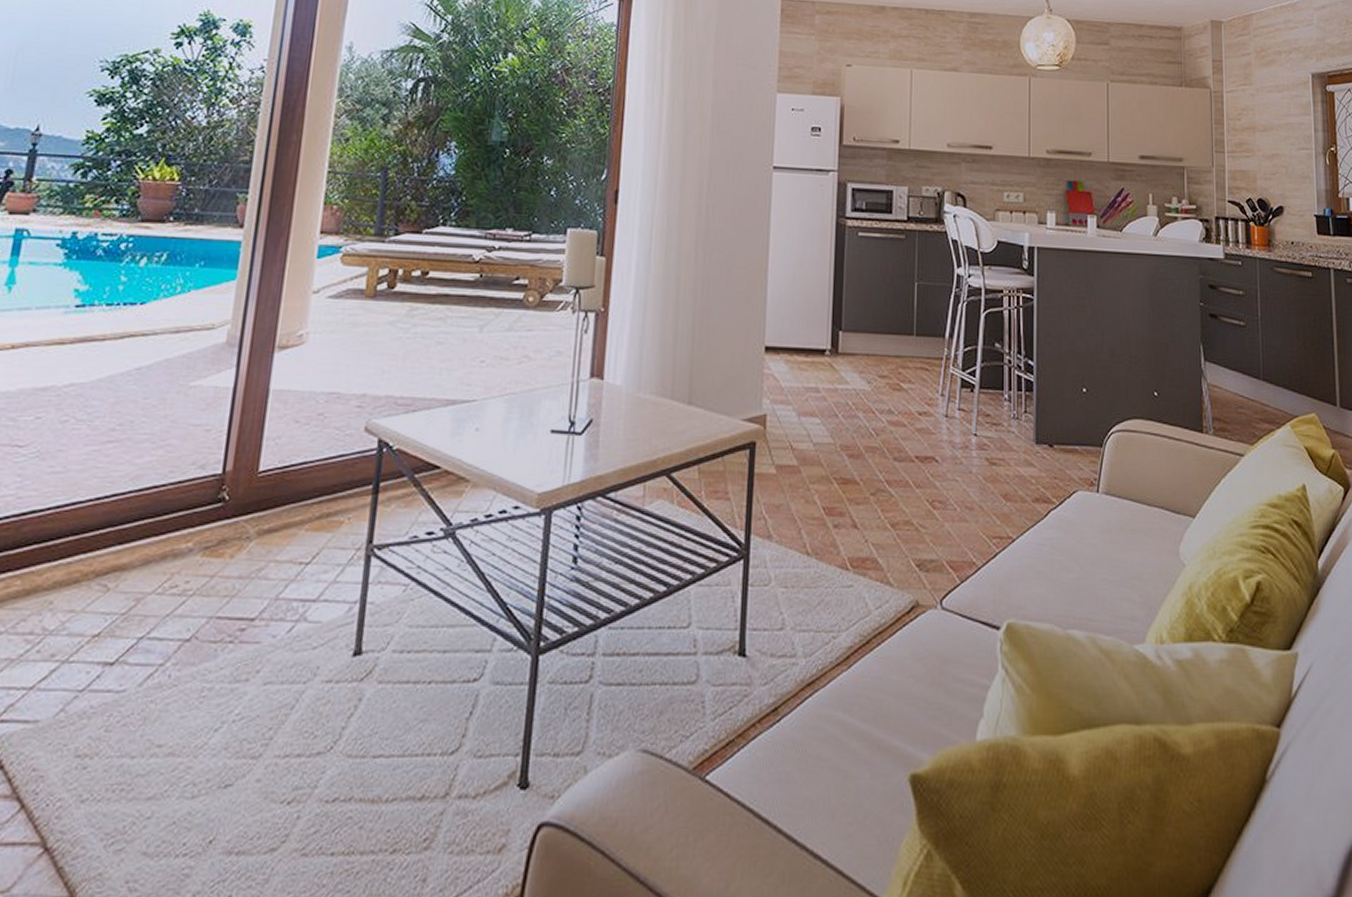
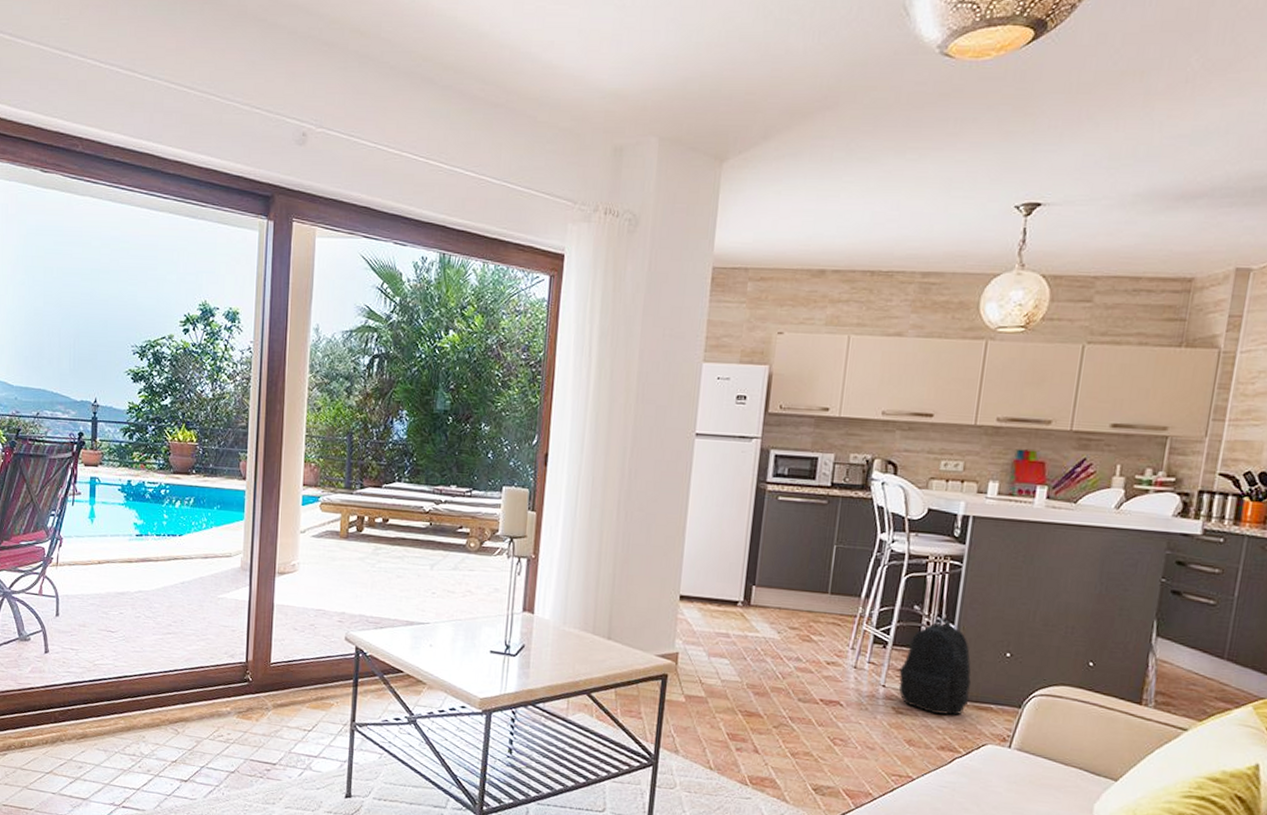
backpack: none [988,354,1056,461] -> present [898,617,971,715]

